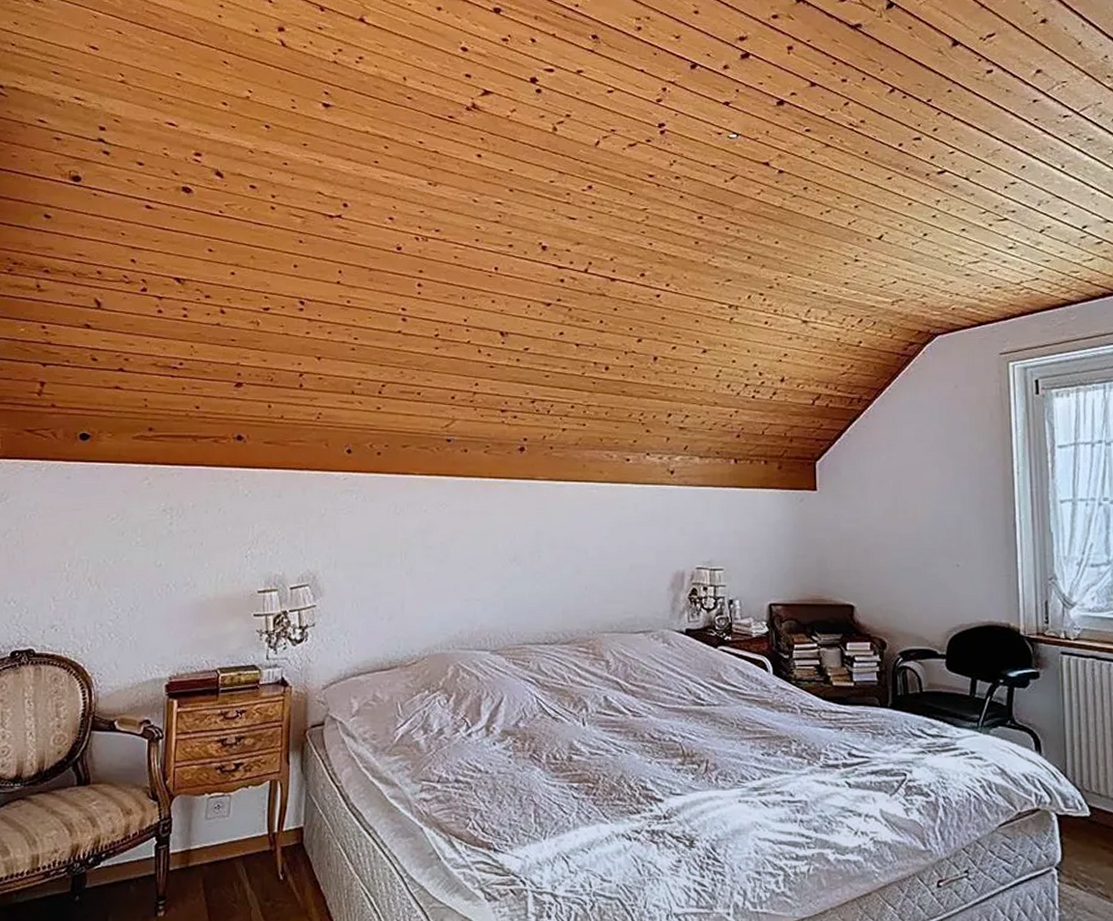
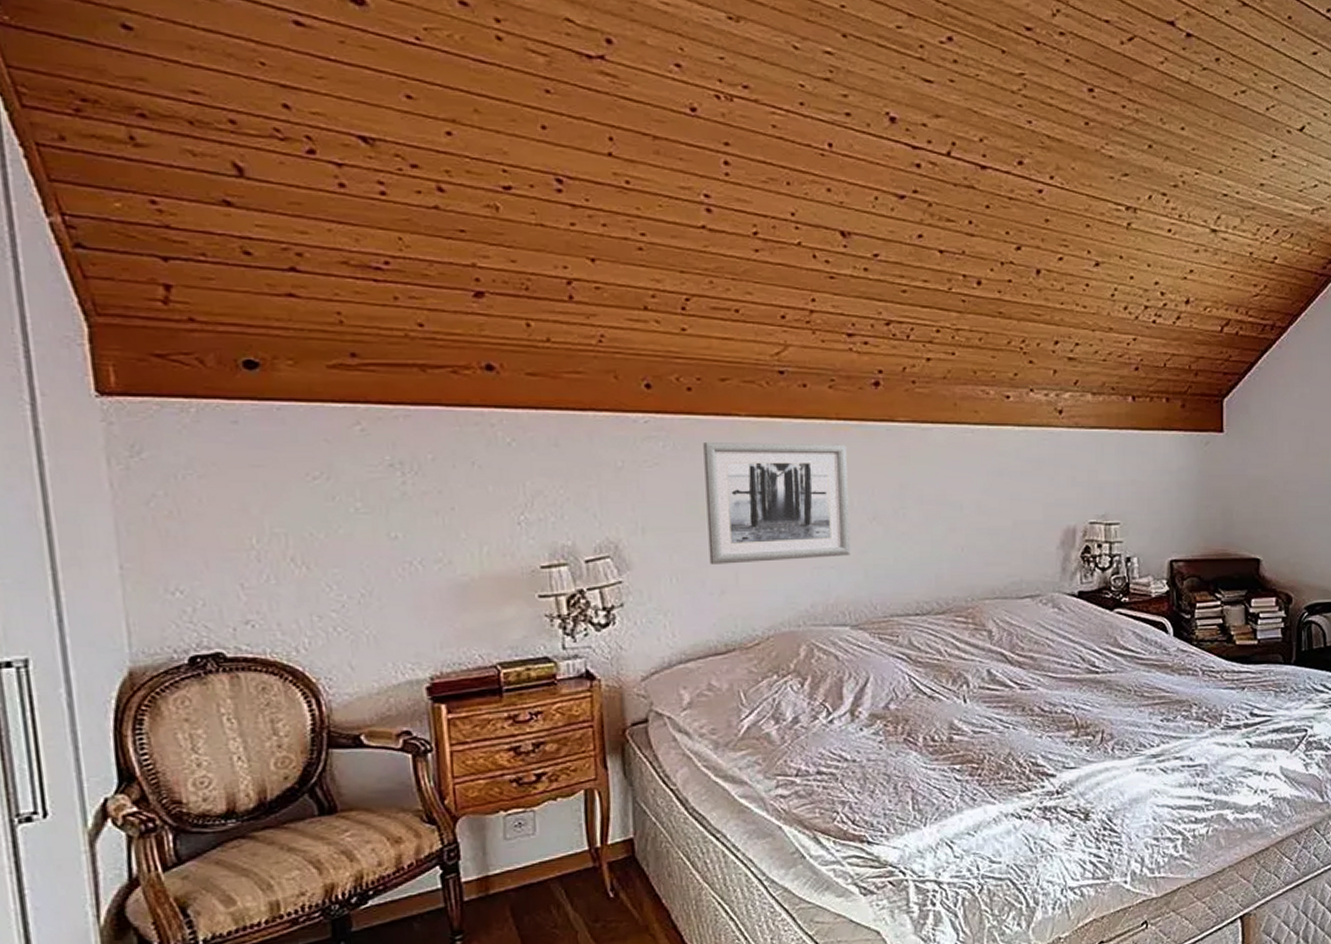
wall art: none [383,495,495,594] -> present [703,443,852,565]

